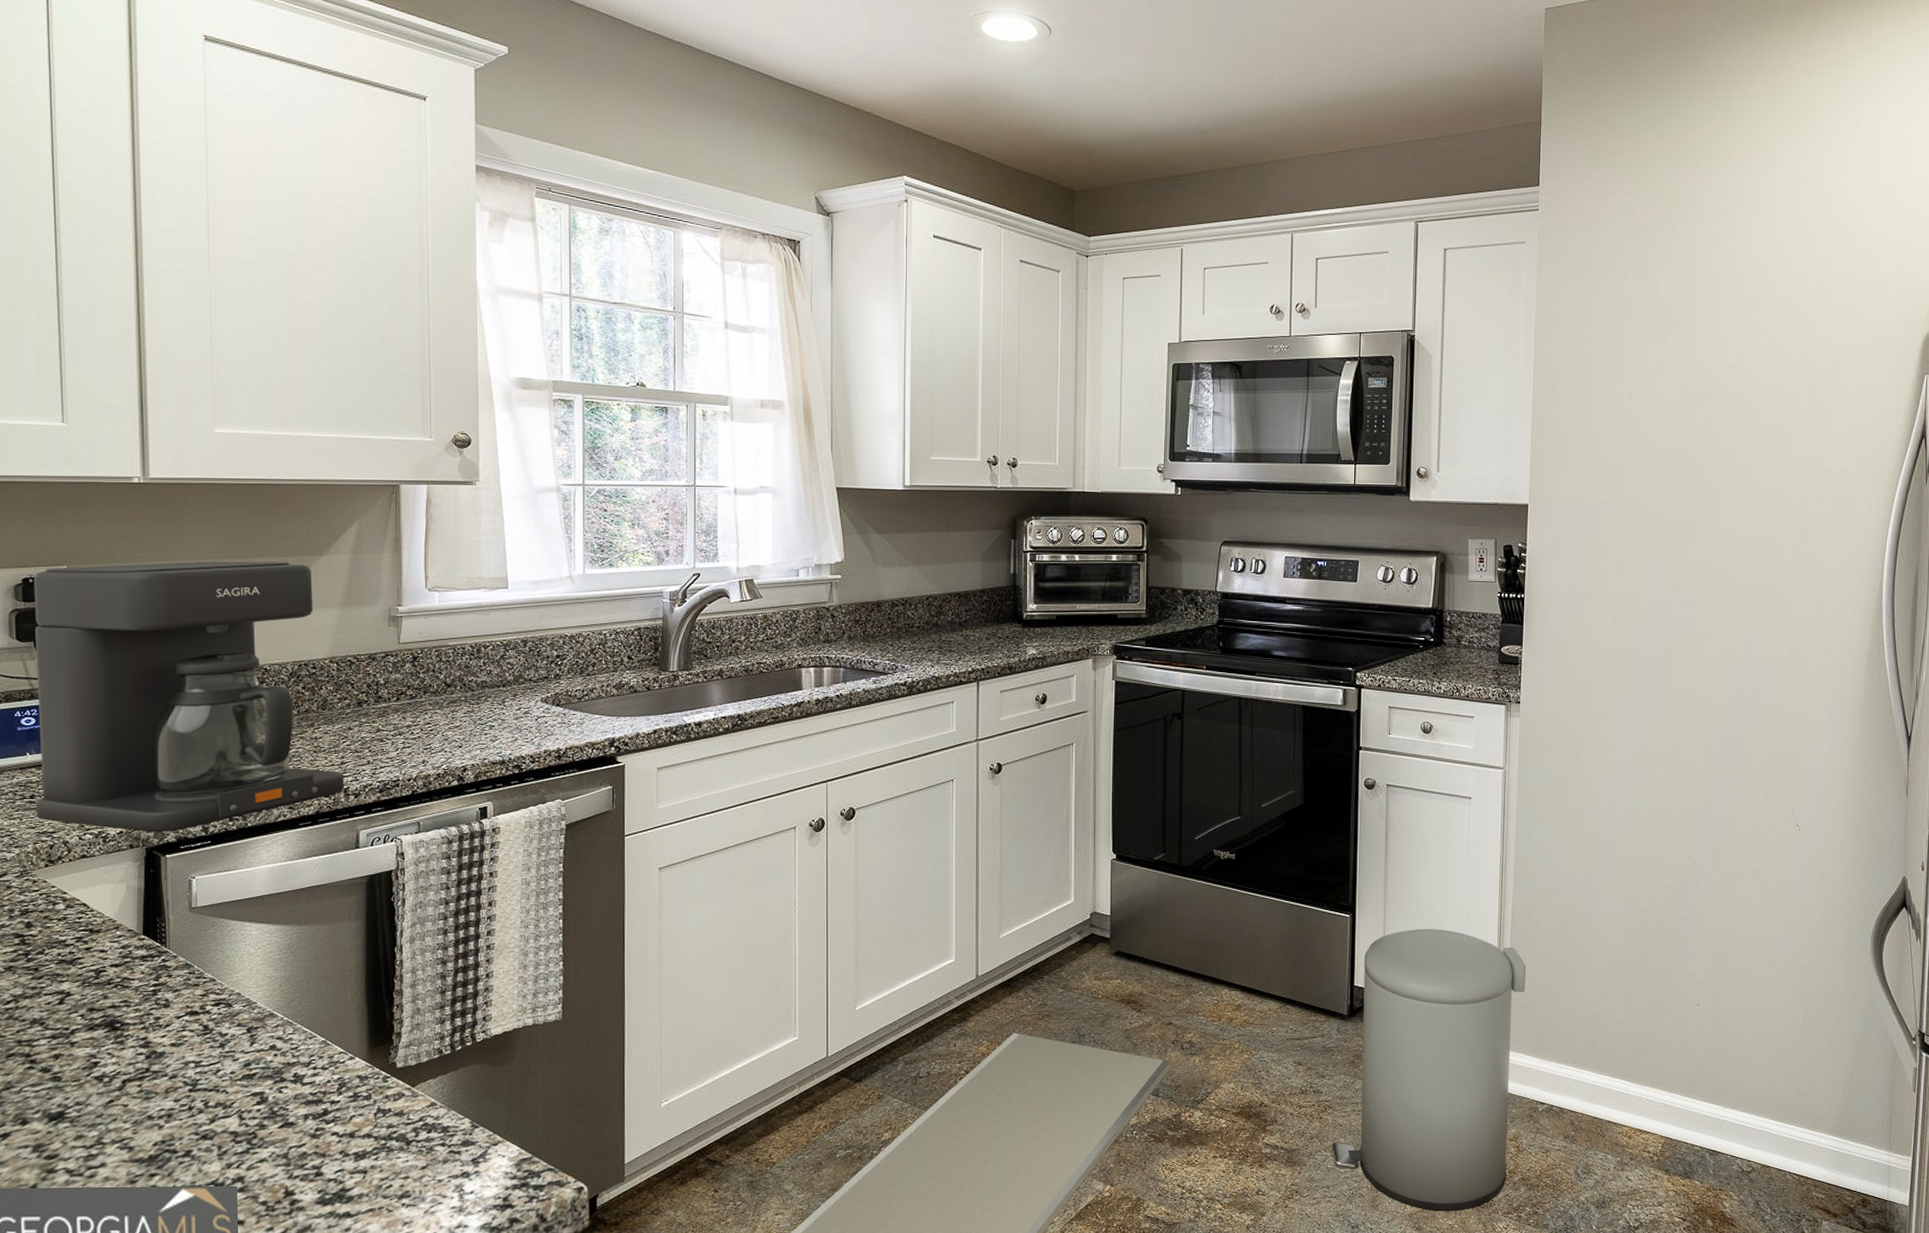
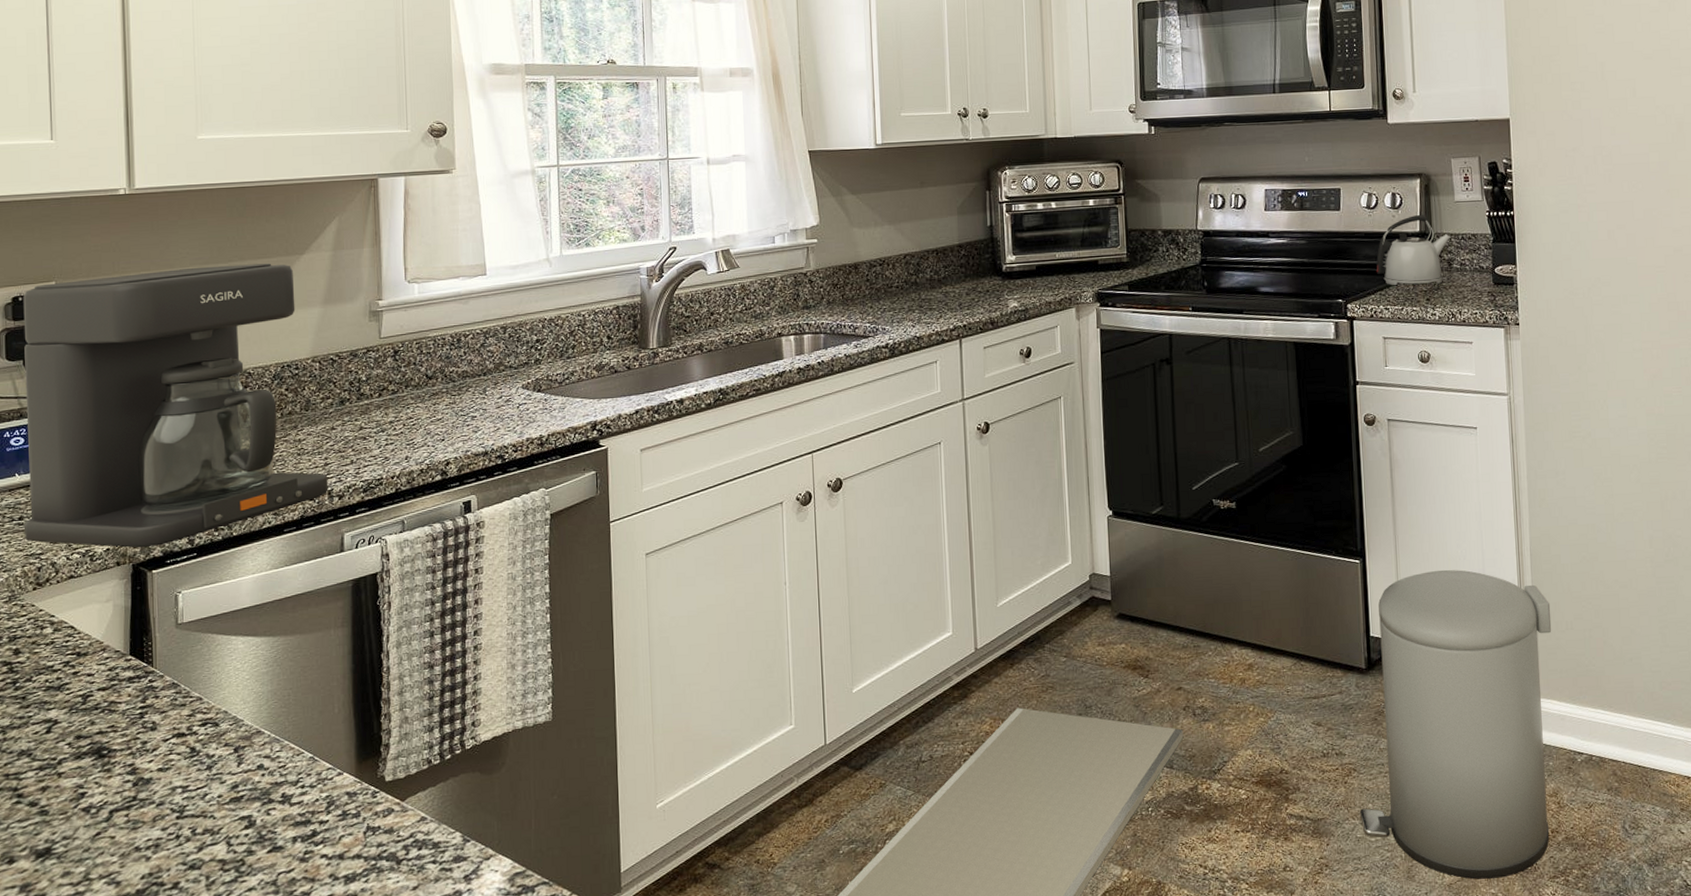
kettle: none [1387,591,1462,659] -> present [1376,214,1451,286]

